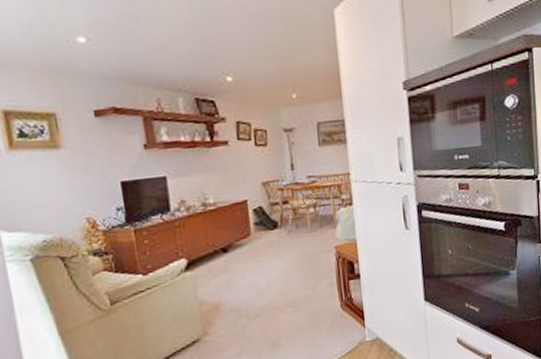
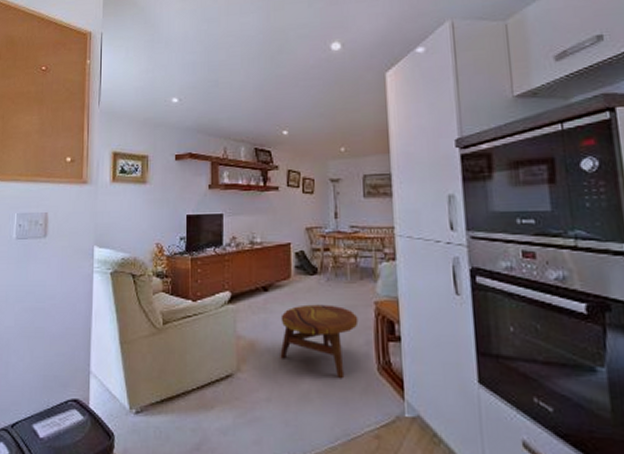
side table: none [244,255,321,322] -> present [280,304,359,379]

